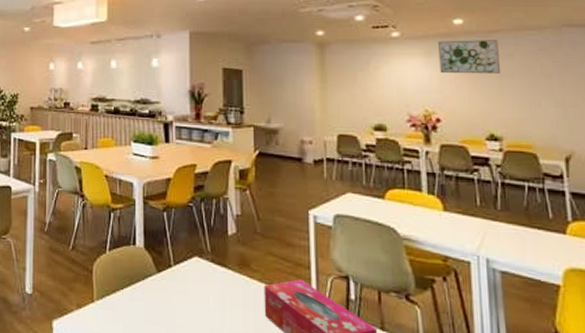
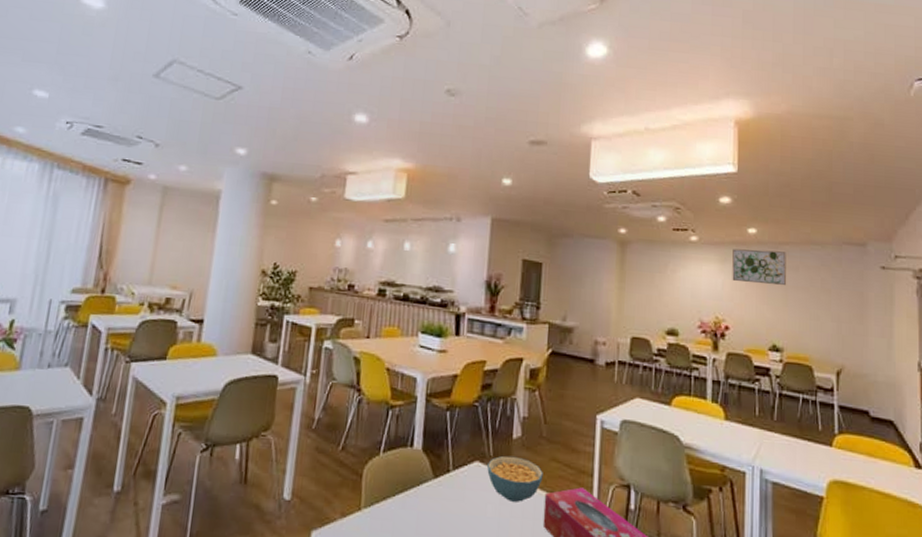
cereal bowl: none [206,251,260,294] -> present [487,456,543,502]

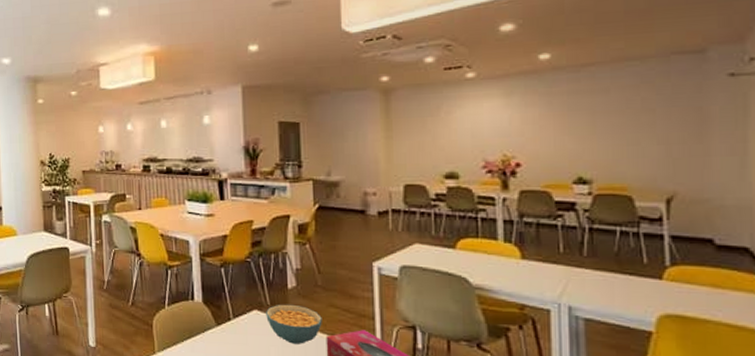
wall art: present [732,249,787,286] -> none [520,74,594,115]

